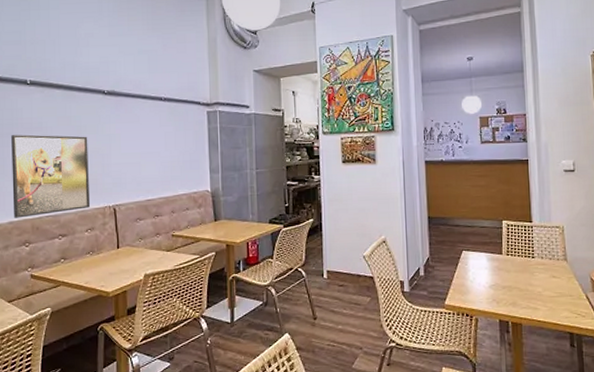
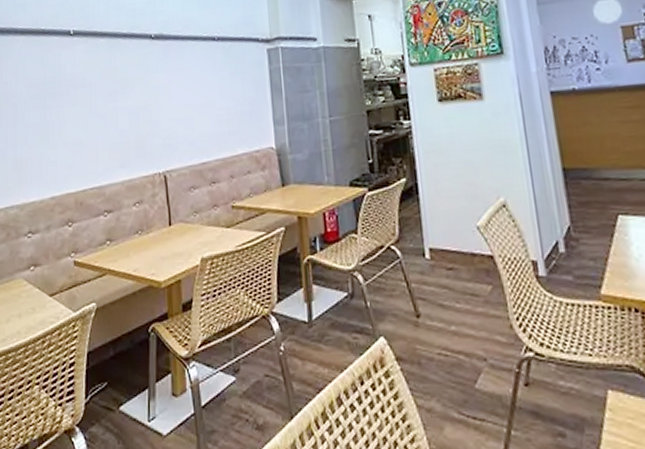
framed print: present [11,134,91,218] -> none [54,89,139,192]

